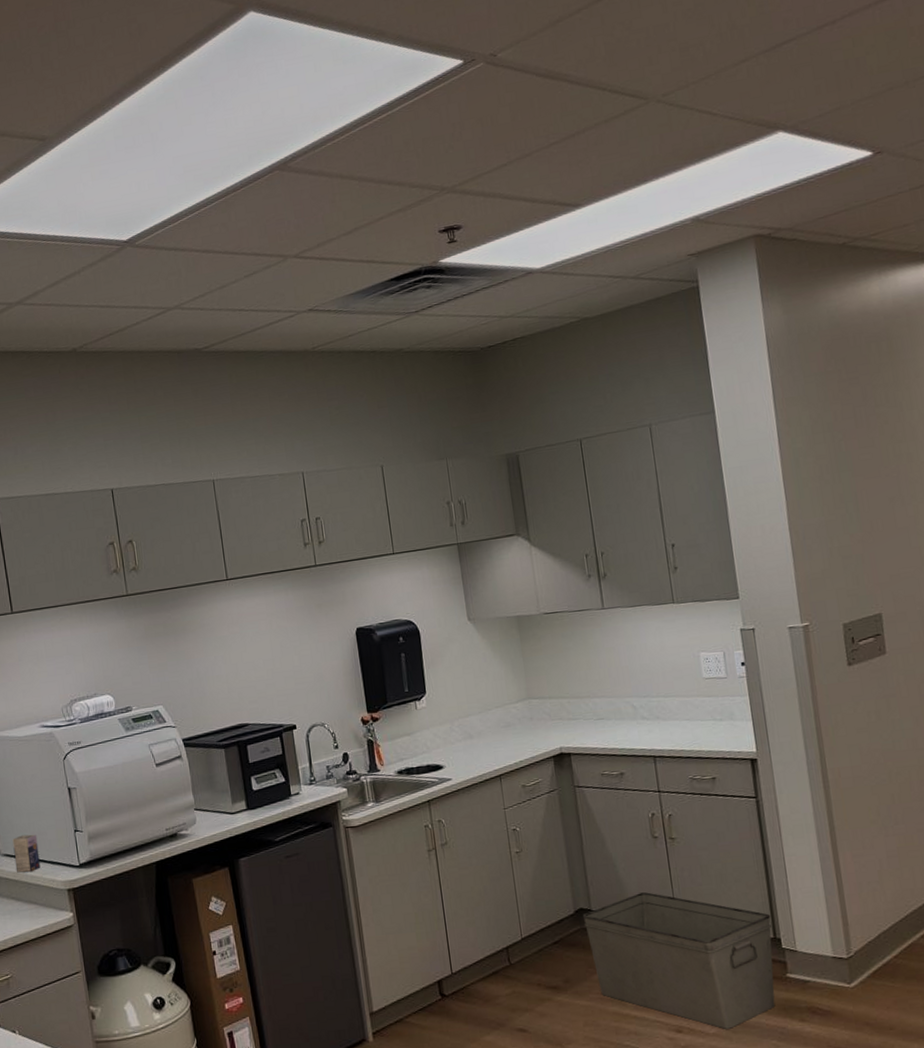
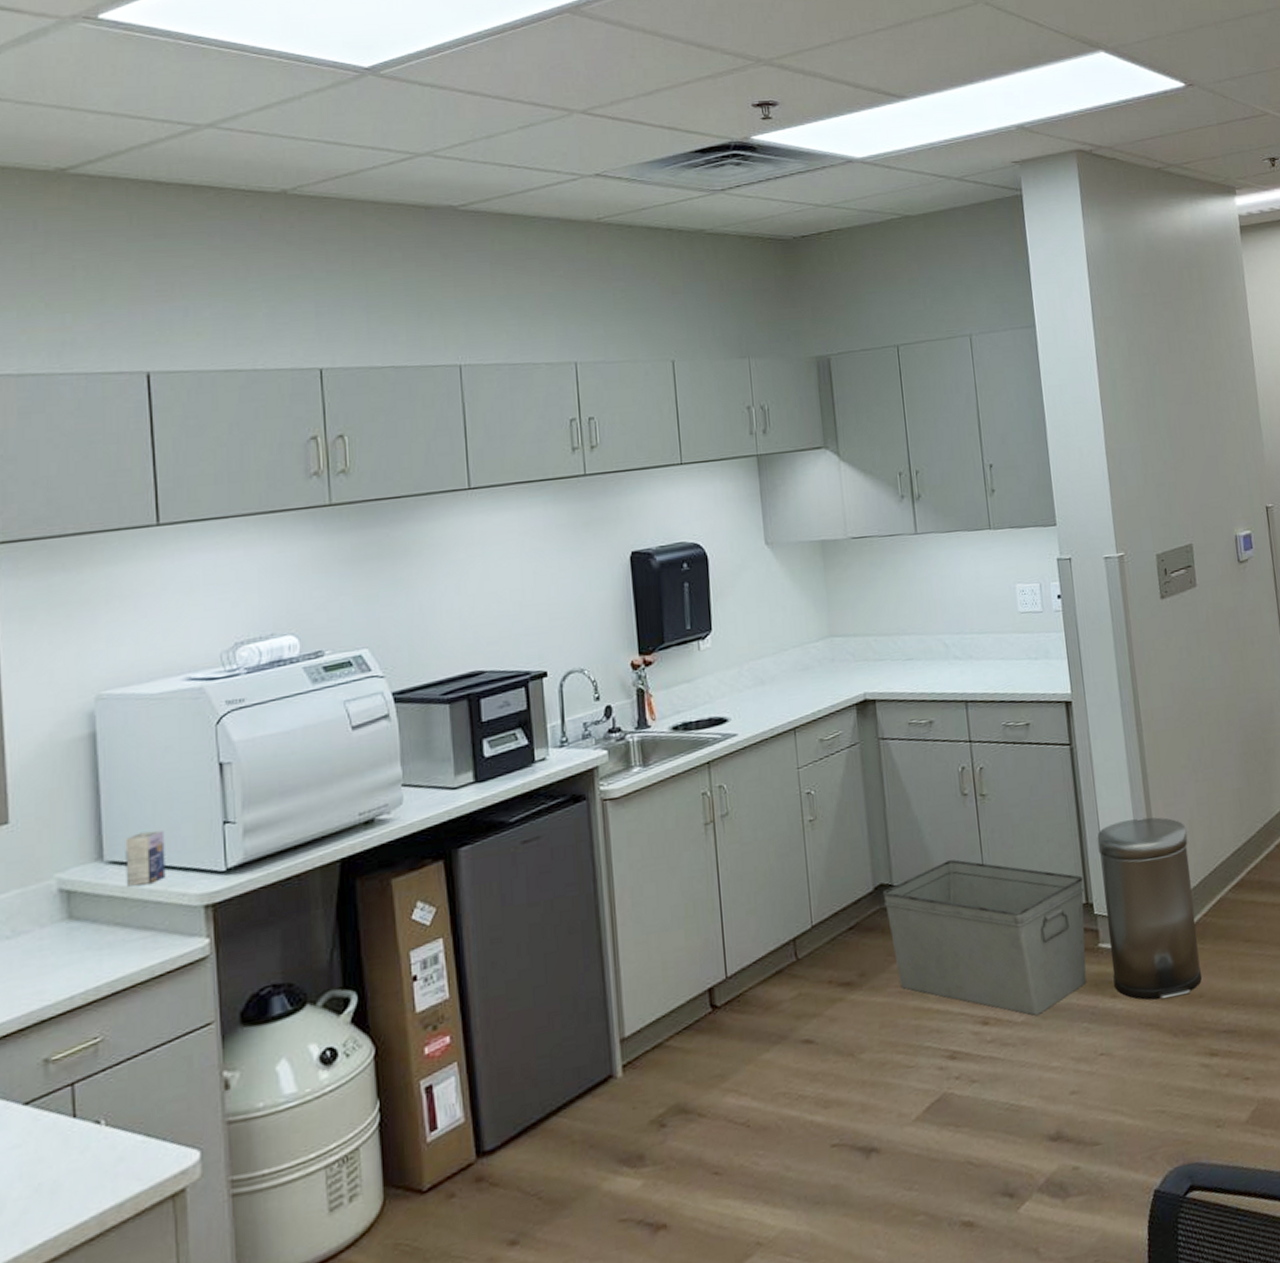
pedal bin: none [784,866,892,1029] -> present [1097,817,1202,1001]

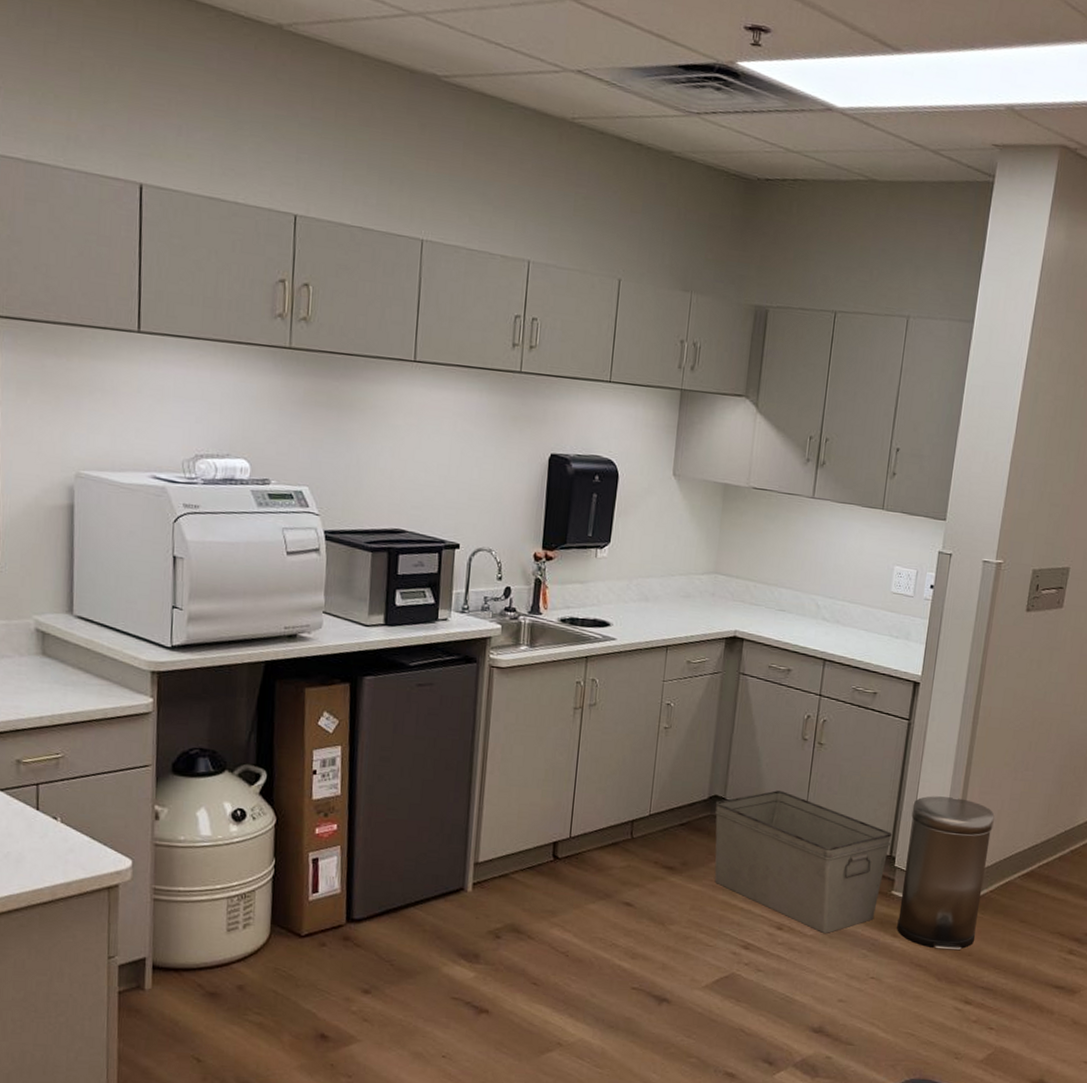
medicine box: present [125,830,166,887] -> none [90,598,124,644]

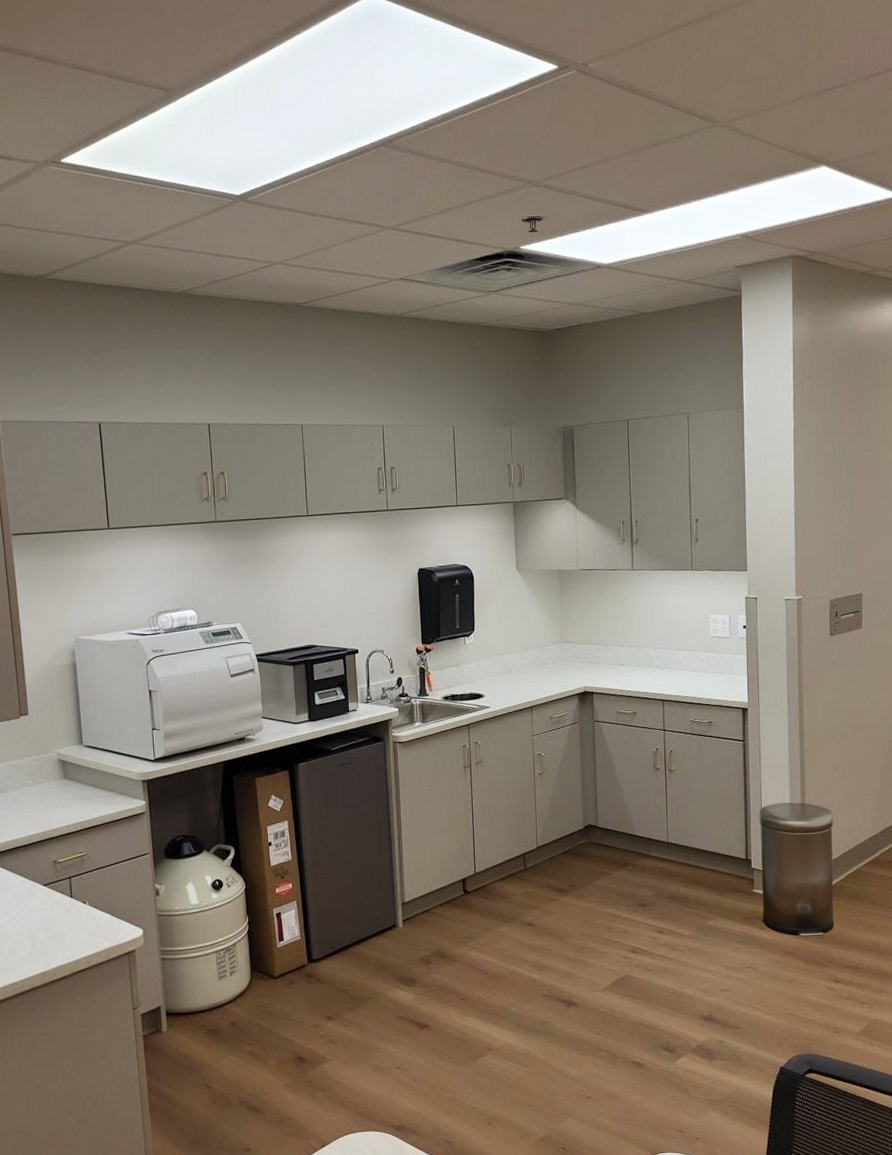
storage bin: present [714,790,892,933] -> none [590,814,746,932]

